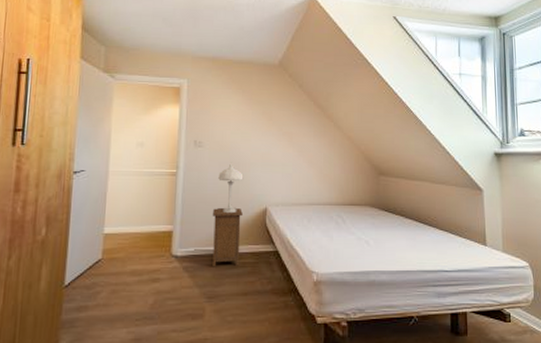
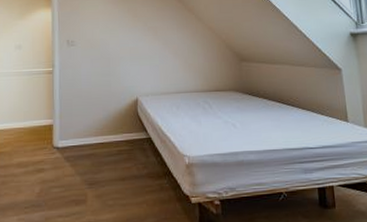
nightstand: present [212,207,243,267] -> none [87,99,116,156]
table lamp: present [218,162,244,214] -> none [91,58,114,106]

